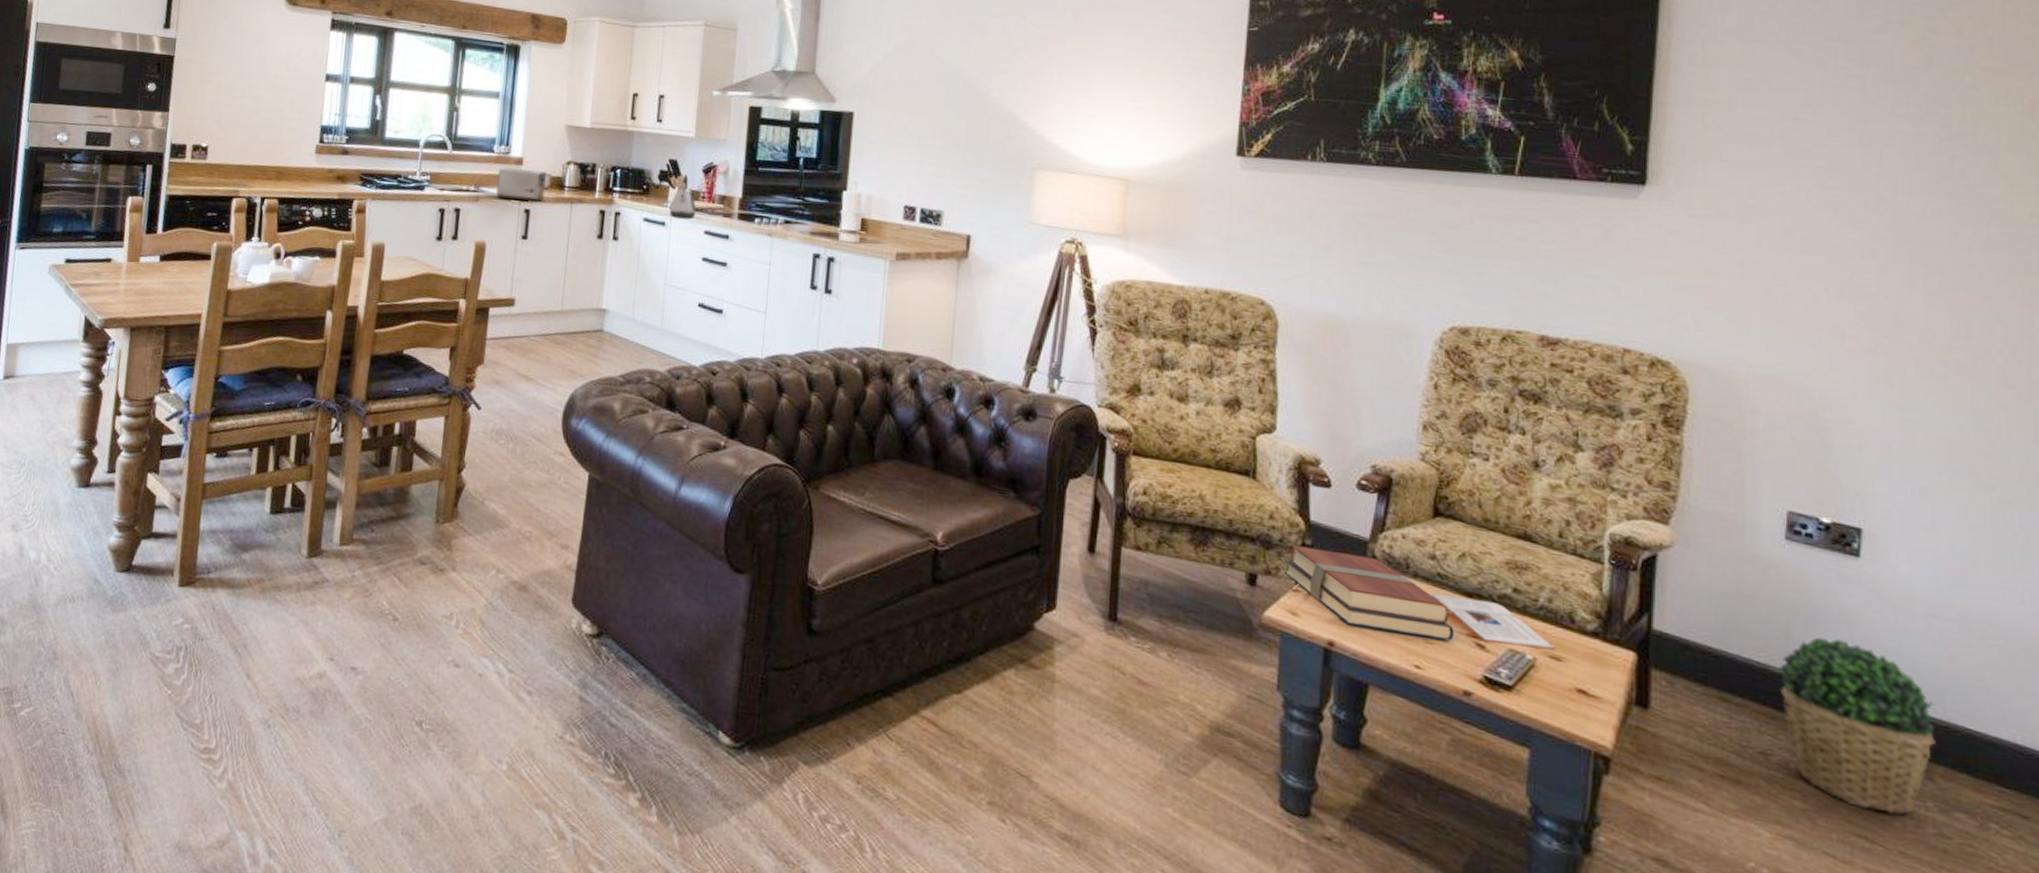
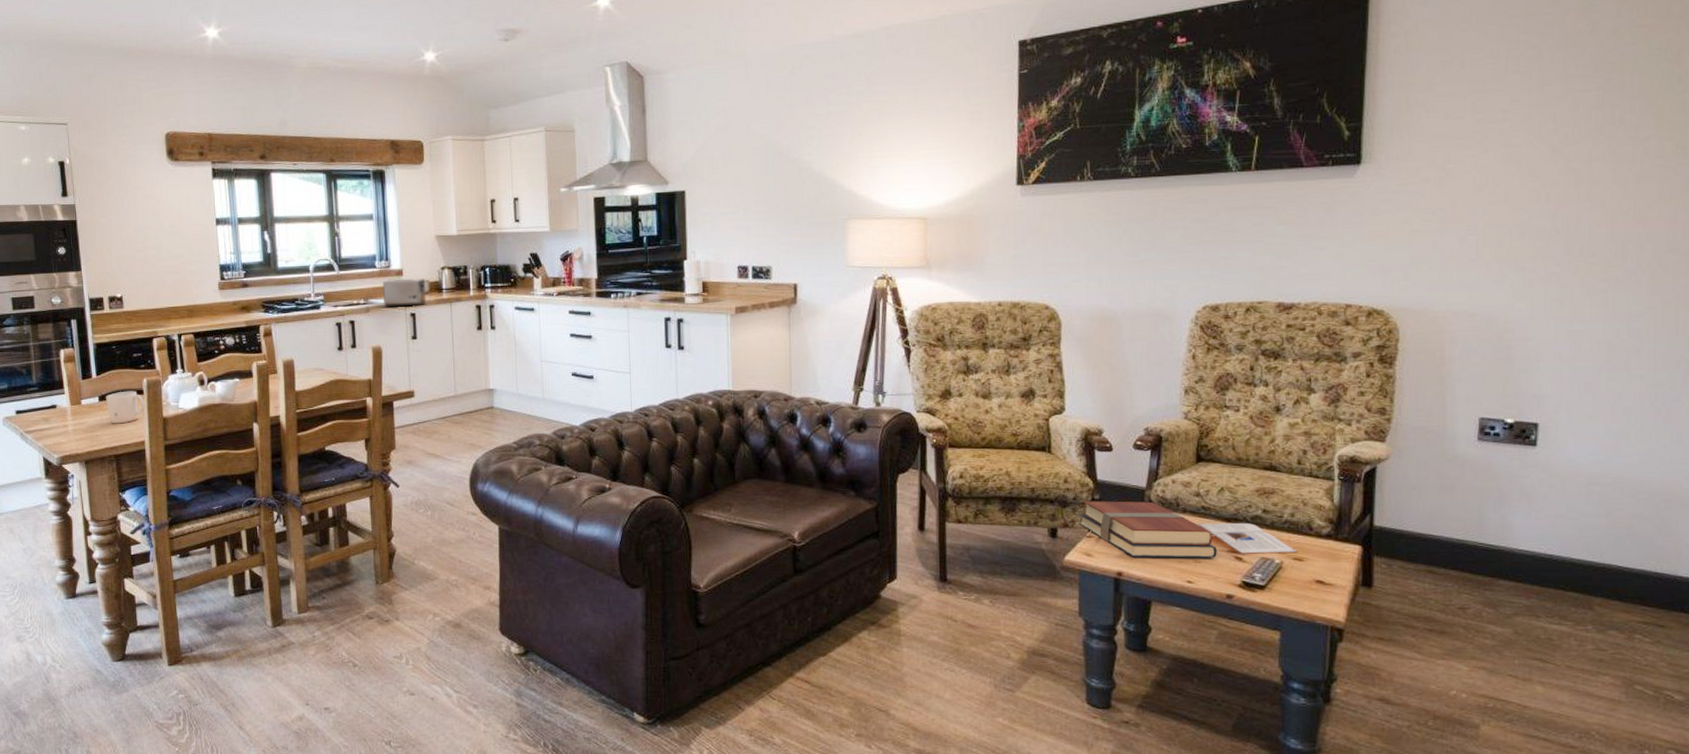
mug: none [167,253,211,291] -> present [105,390,146,424]
kettle: present [669,175,697,220] -> none [536,265,560,303]
potted plant: present [1779,637,1935,815] -> none [1473,513,1594,639]

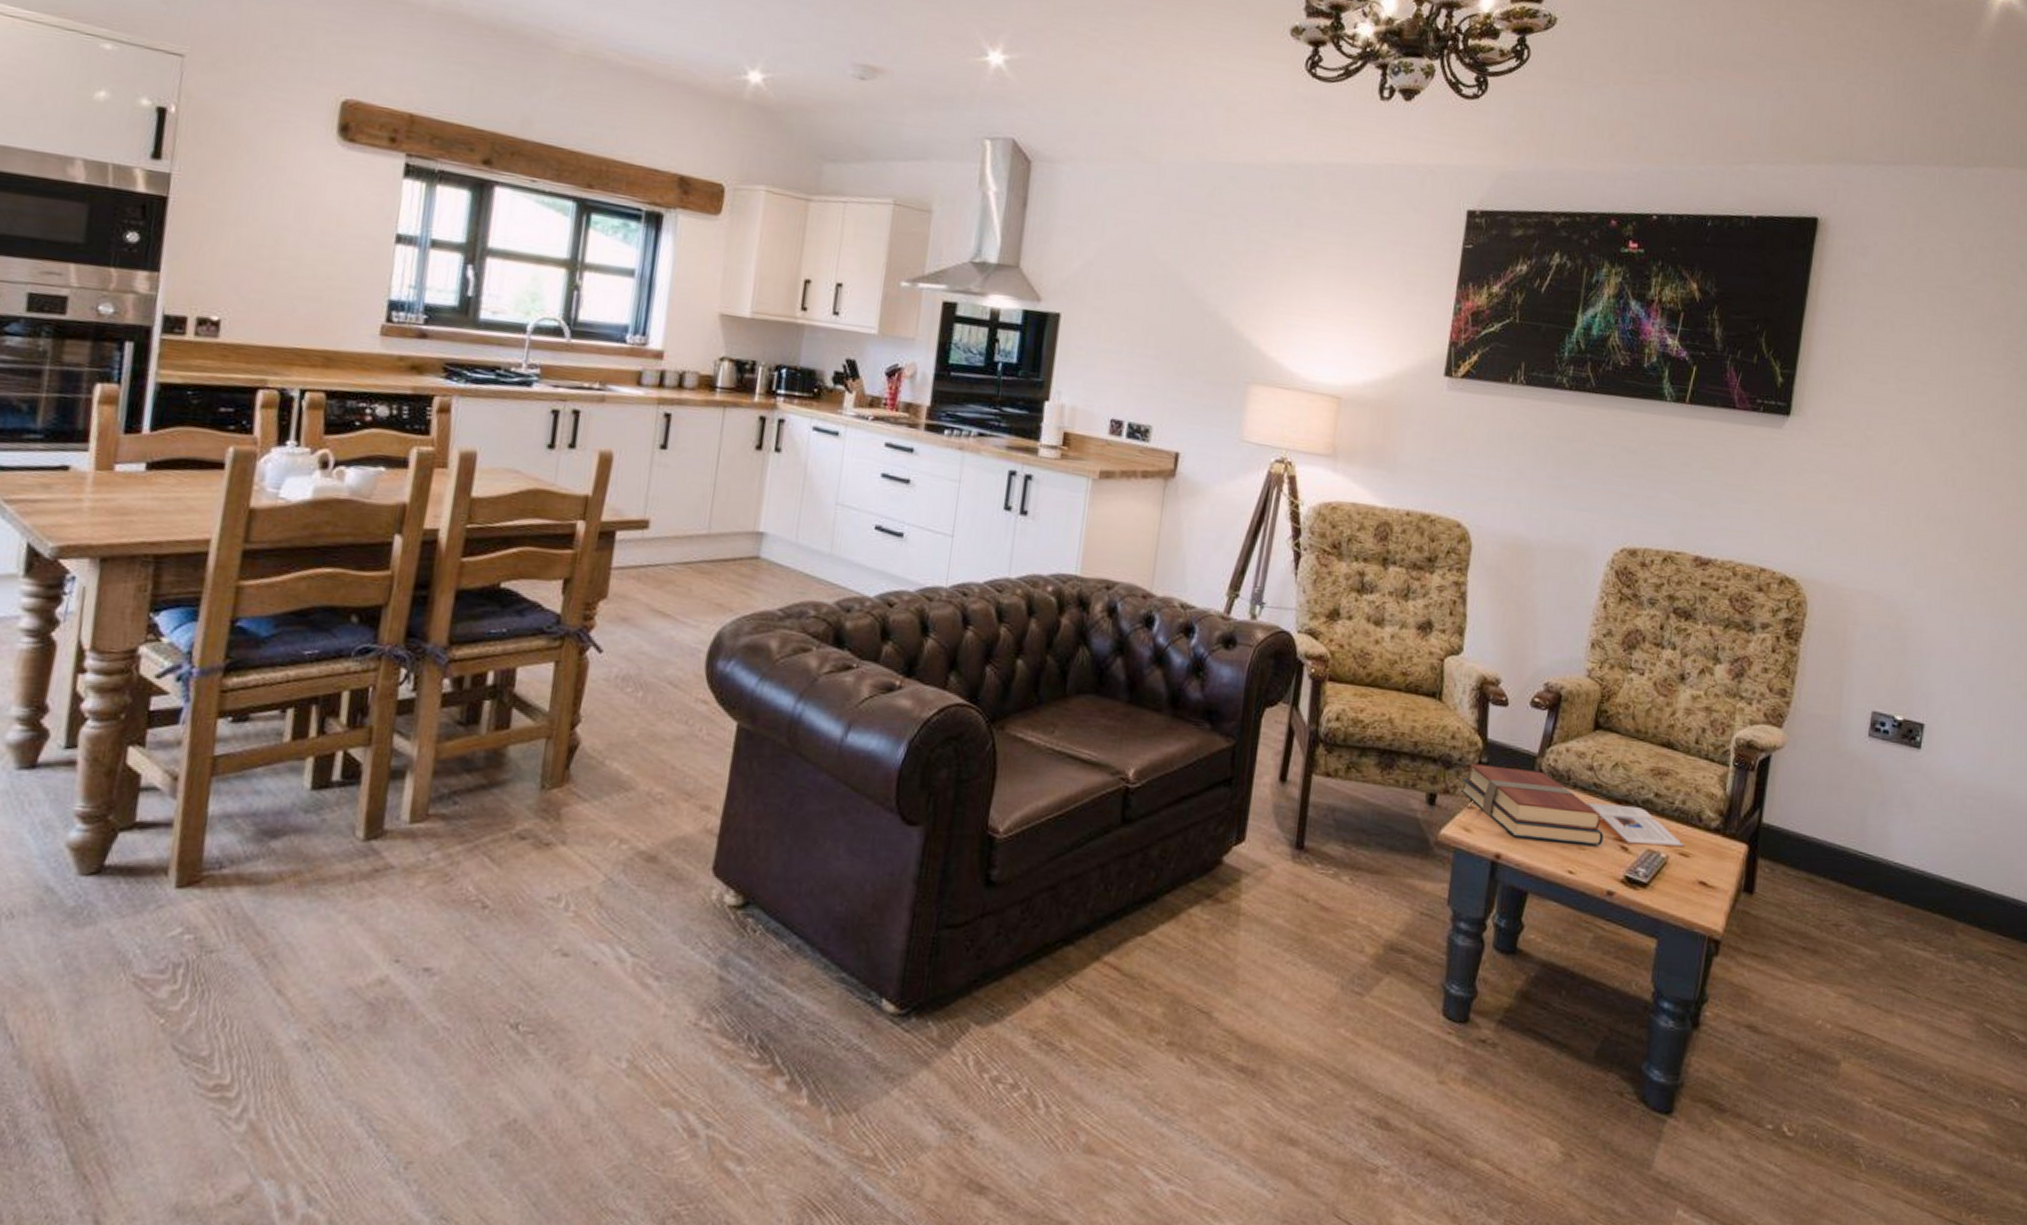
mug: present [105,390,146,424] -> none [157,460,224,509]
toaster: present [382,278,427,307] -> none [628,361,693,405]

